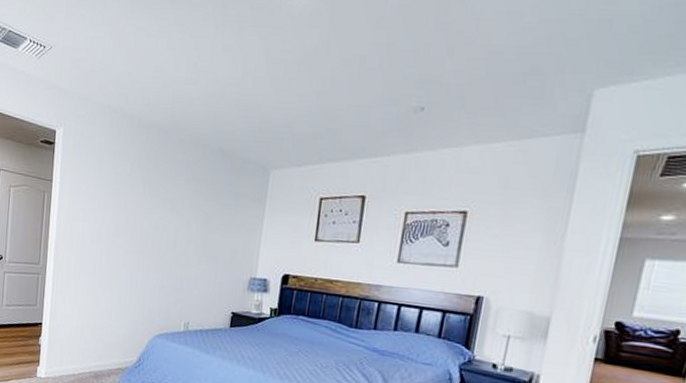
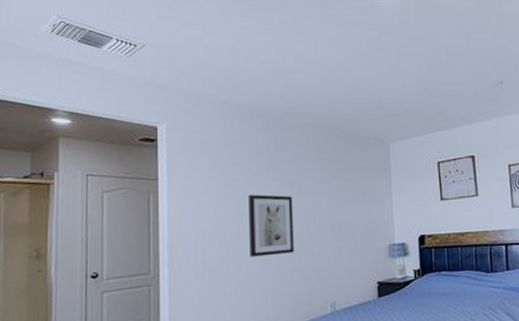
wall art: none [120,205,164,269] -> present [247,194,294,257]

